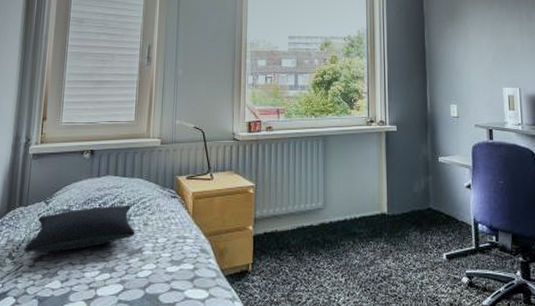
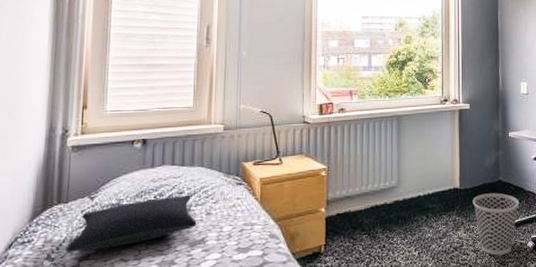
wastebasket: none [401,221,451,289] -> present [472,193,519,256]

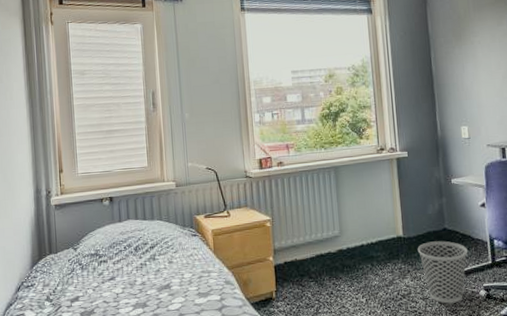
pillow: present [65,195,197,253] -> none [60,245,162,295]

